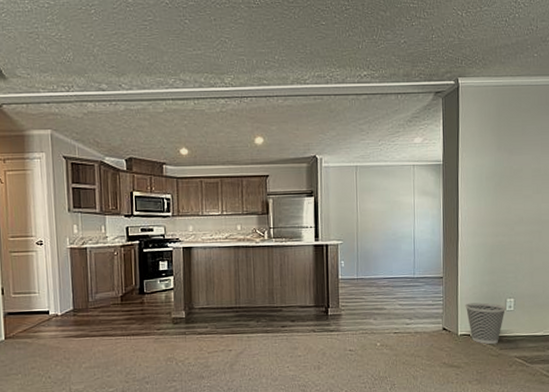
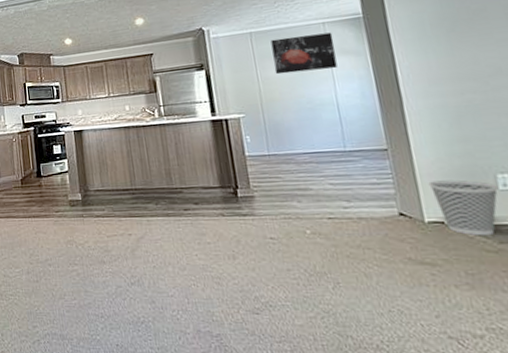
wall art: none [371,174,419,208] -> present [270,32,337,75]

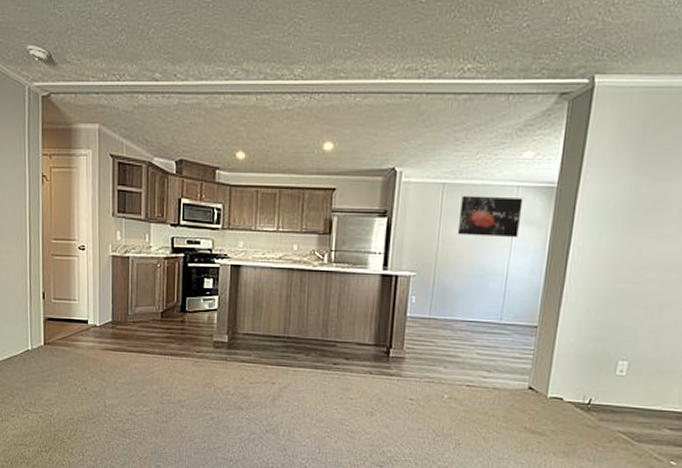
wastebasket: present [428,179,499,236] -> none [561,361,616,414]

